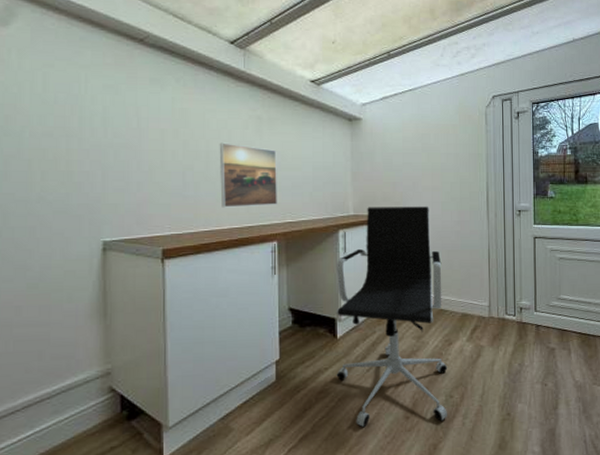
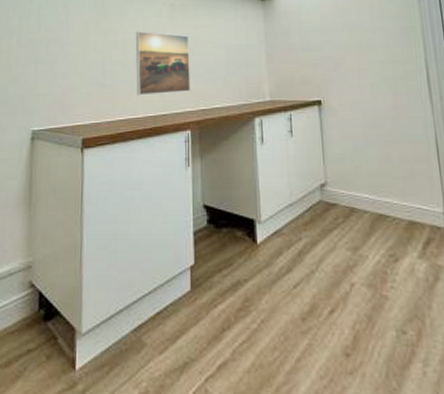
office chair: present [336,206,448,427] -> none [253,89,401,366]

